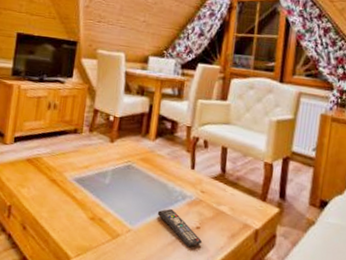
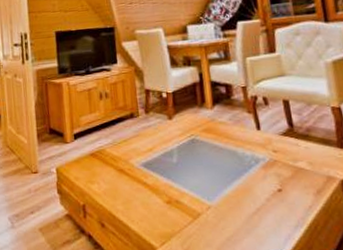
remote control: present [157,208,203,248] -> none [233,175,289,214]

